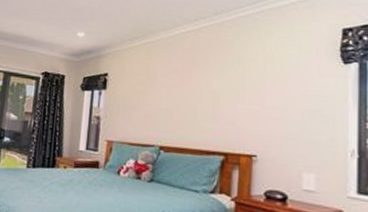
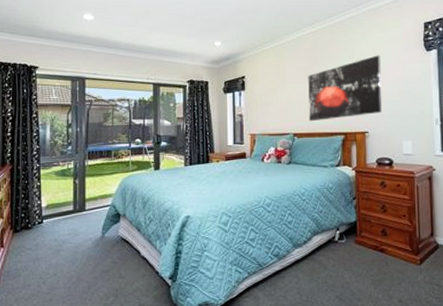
wall art: none [180,63,280,135] -> present [308,55,382,122]

